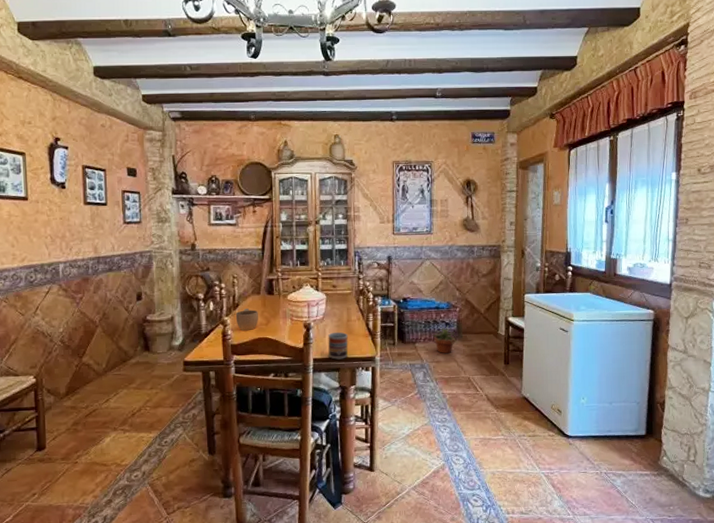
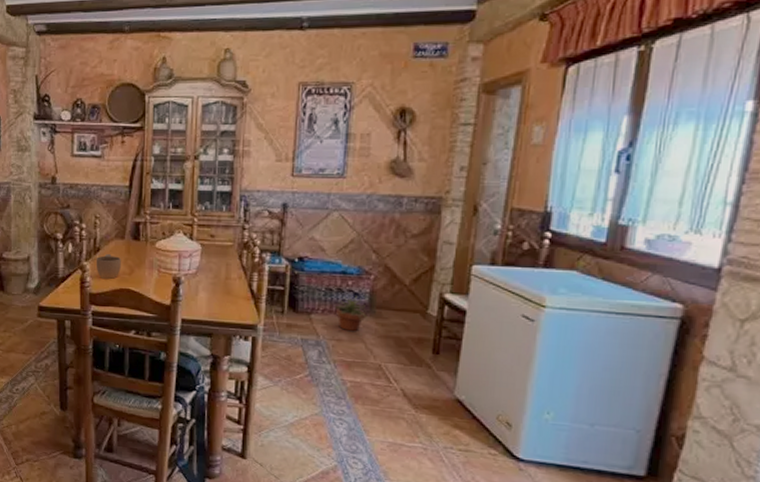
cup: present [327,332,349,360] -> none [199,290,225,324]

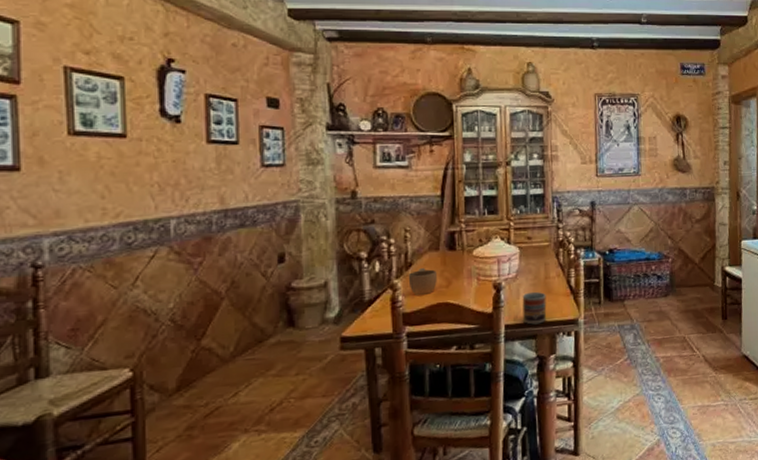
cup: none [199,290,225,324] -> present [522,291,547,325]
potted plant: present [335,296,368,332] -> none [644,279,671,312]

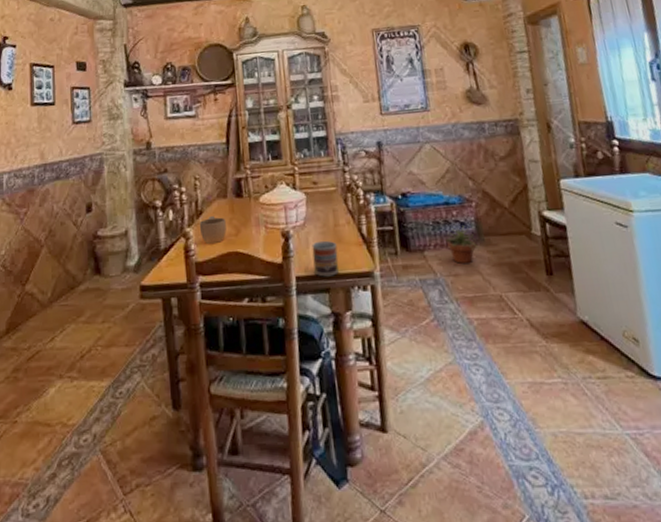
potted plant: none [644,279,671,312] -> present [445,226,479,264]

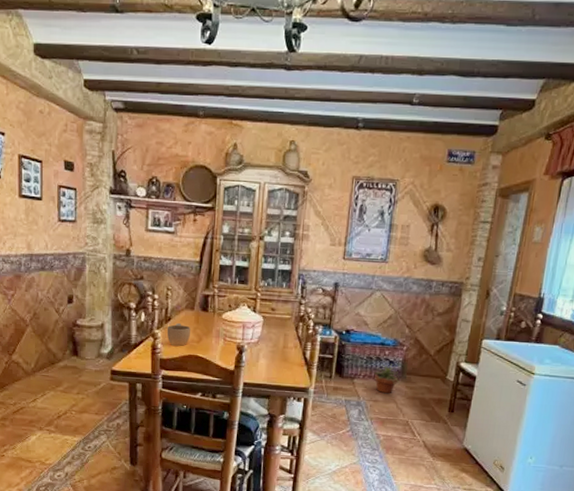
cup: present [311,240,340,277] -> none [259,357,282,387]

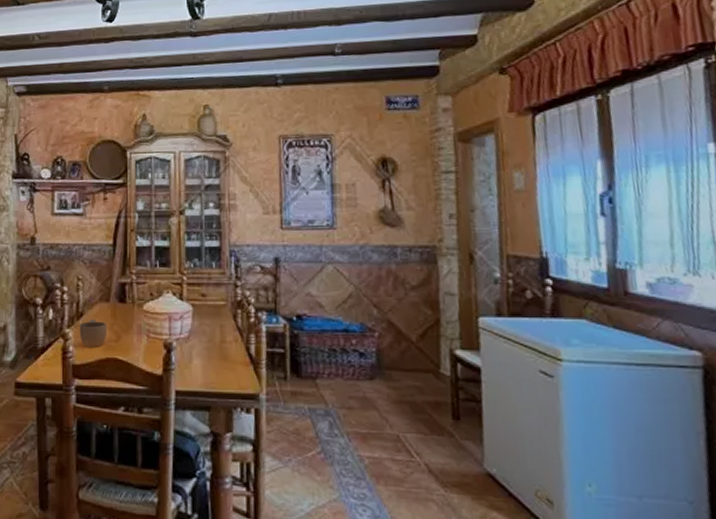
potted plant: present [374,364,400,394] -> none [341,356,378,398]

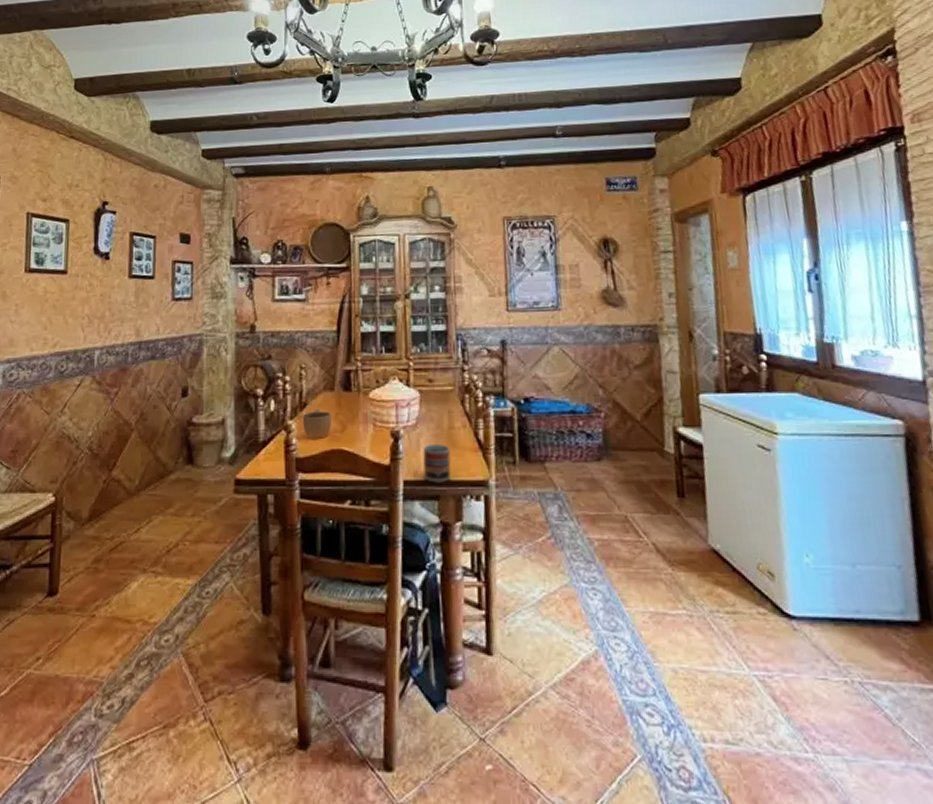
cup: none [194,356,223,395] -> present [423,443,452,483]

